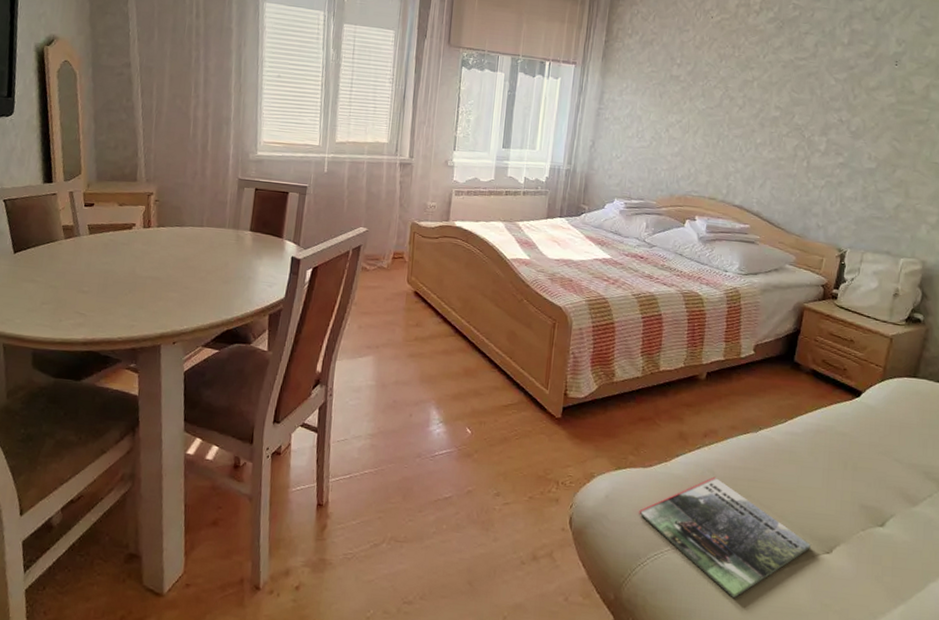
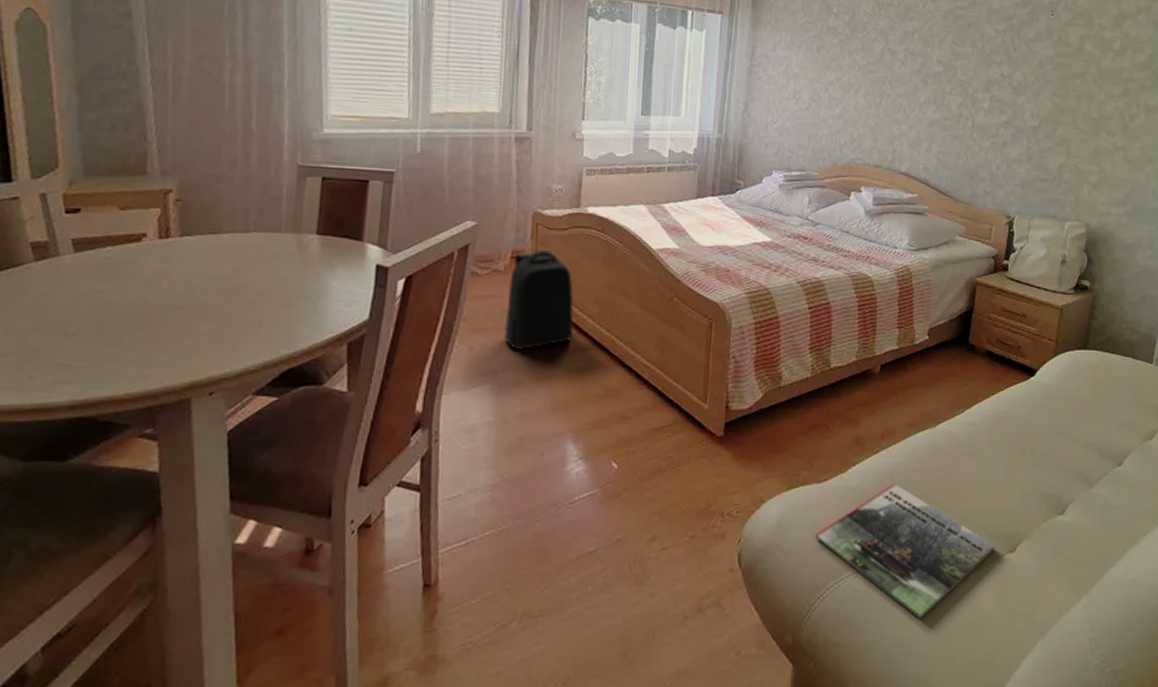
backpack: none [385,253,441,332] -> present [504,250,574,350]

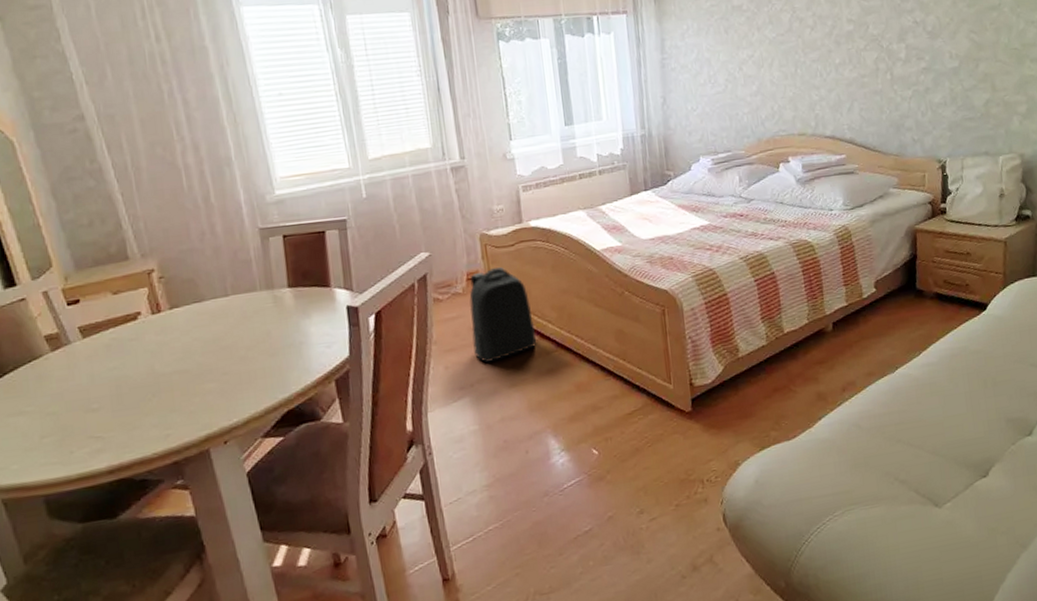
magazine: present [815,483,996,618] -> none [792,430,968,549]

